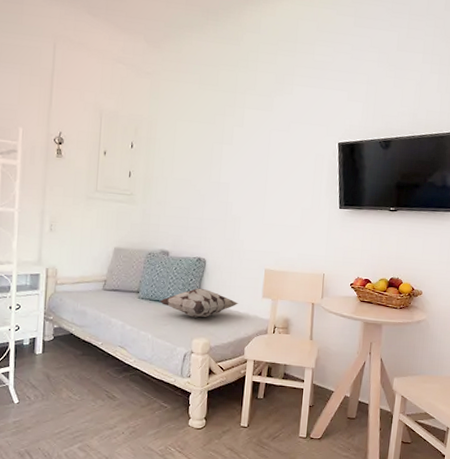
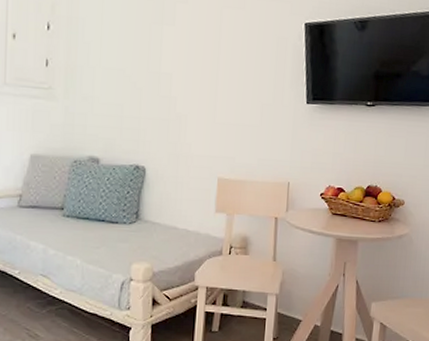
decorative pillow: present [160,288,239,318] -> none [90,202,187,238]

